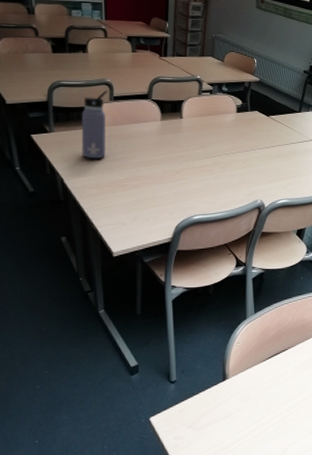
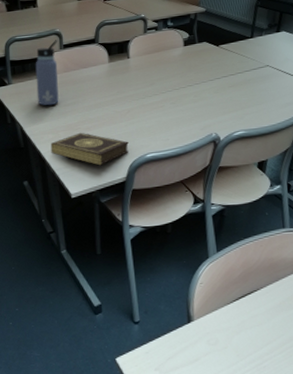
book: none [93,189,176,225] -> present [50,132,129,166]

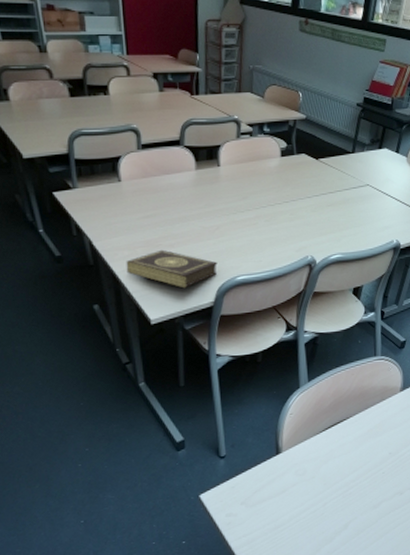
water bottle: present [35,40,59,106] -> none [106,137,136,217]

